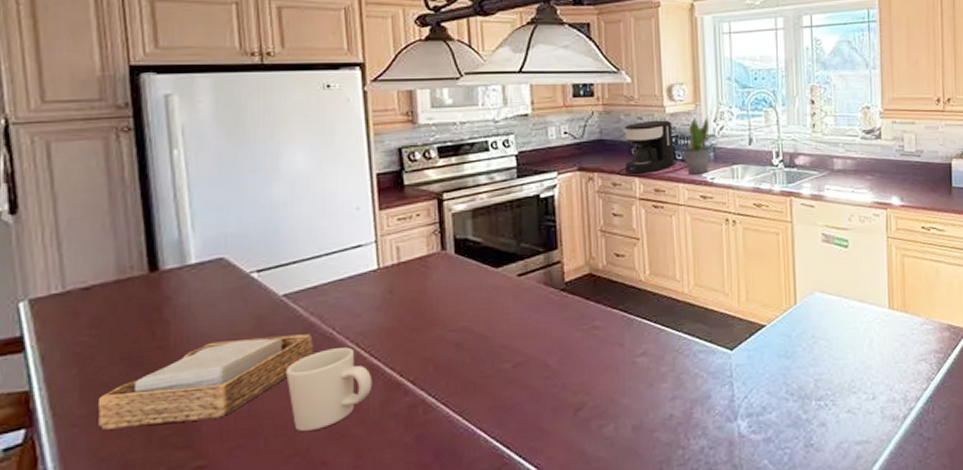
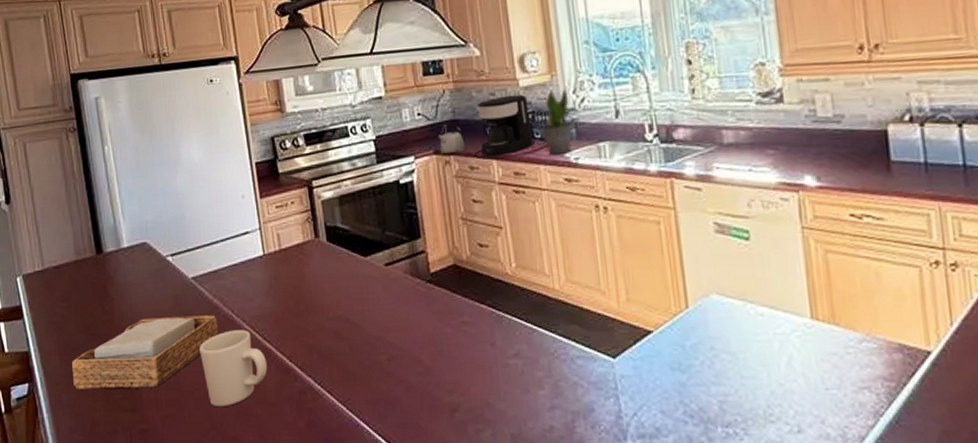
kettle: none [582,142,610,170] -> present [437,123,466,154]

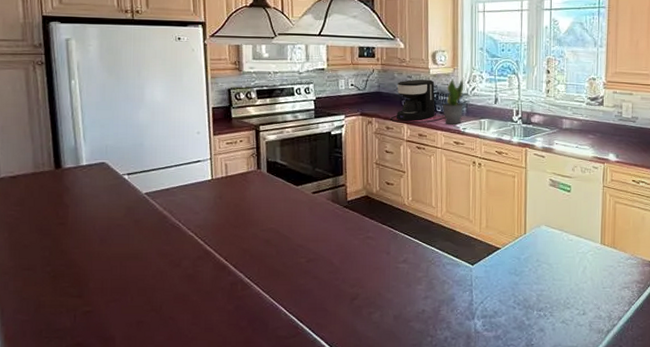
napkin holder: present [72,315,218,389] -> none [22,223,165,279]
mug: present [199,330,268,407] -> none [146,236,206,295]
kettle: present [437,123,466,154] -> none [364,94,385,116]

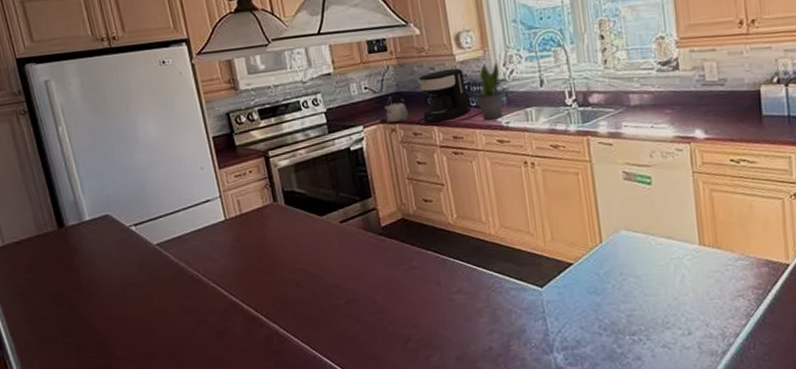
kettle: none [364,94,385,116] -> present [383,95,409,123]

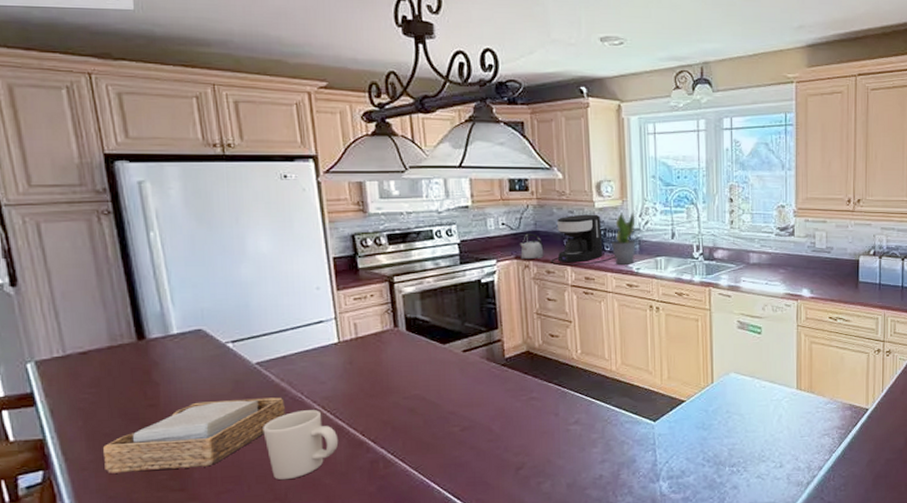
napkin holder: none [41,276,186,352] -> present [103,397,285,474]
mug: none [168,287,235,357] -> present [263,410,339,480]

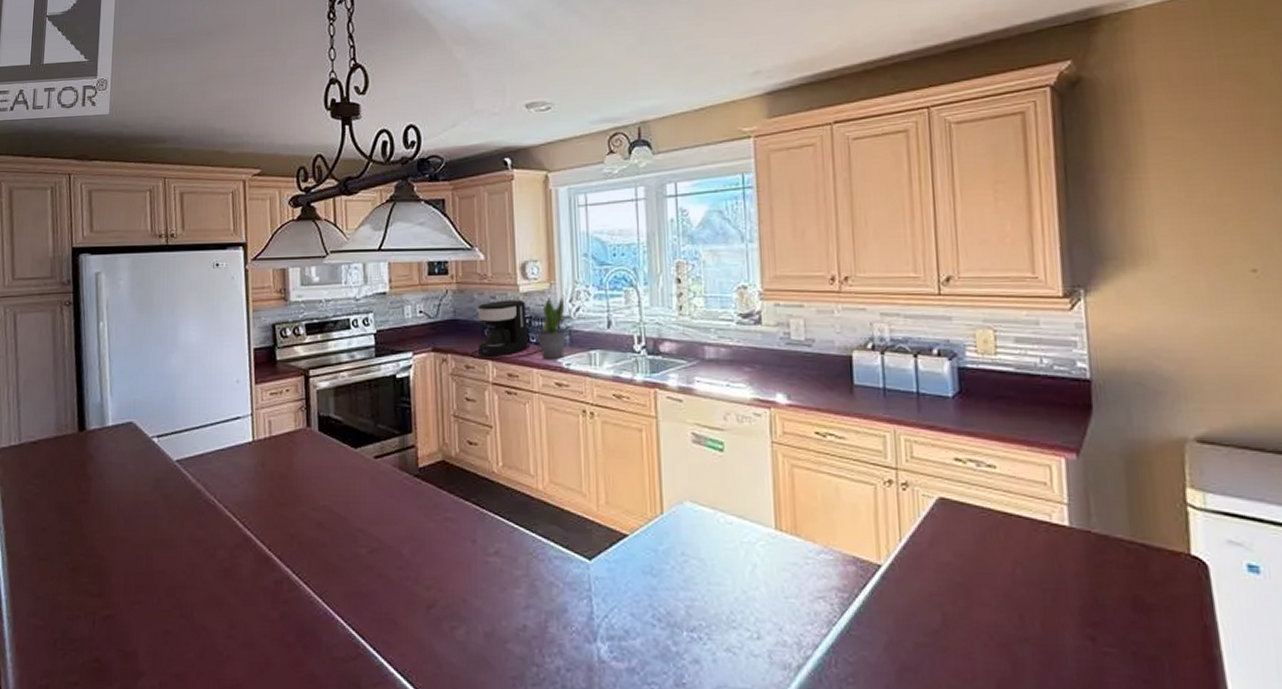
napkin holder: present [103,397,285,474] -> none [38,499,198,573]
mug: present [263,410,339,480] -> none [176,516,246,595]
kettle: present [519,233,544,259] -> none [437,322,463,351]

